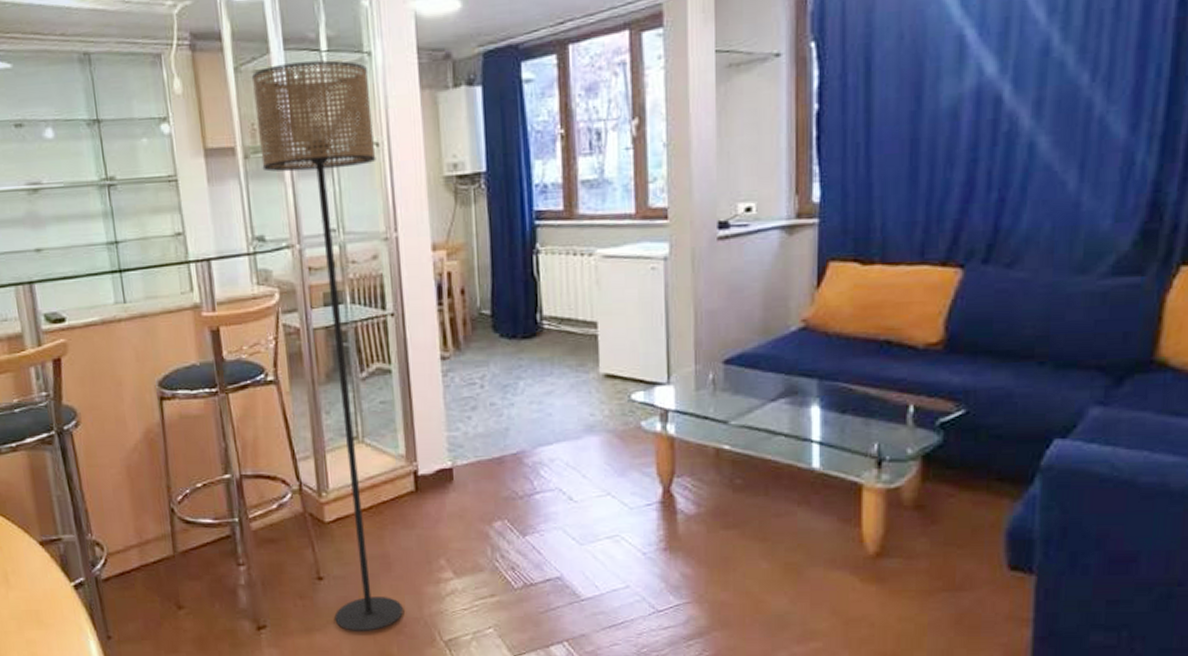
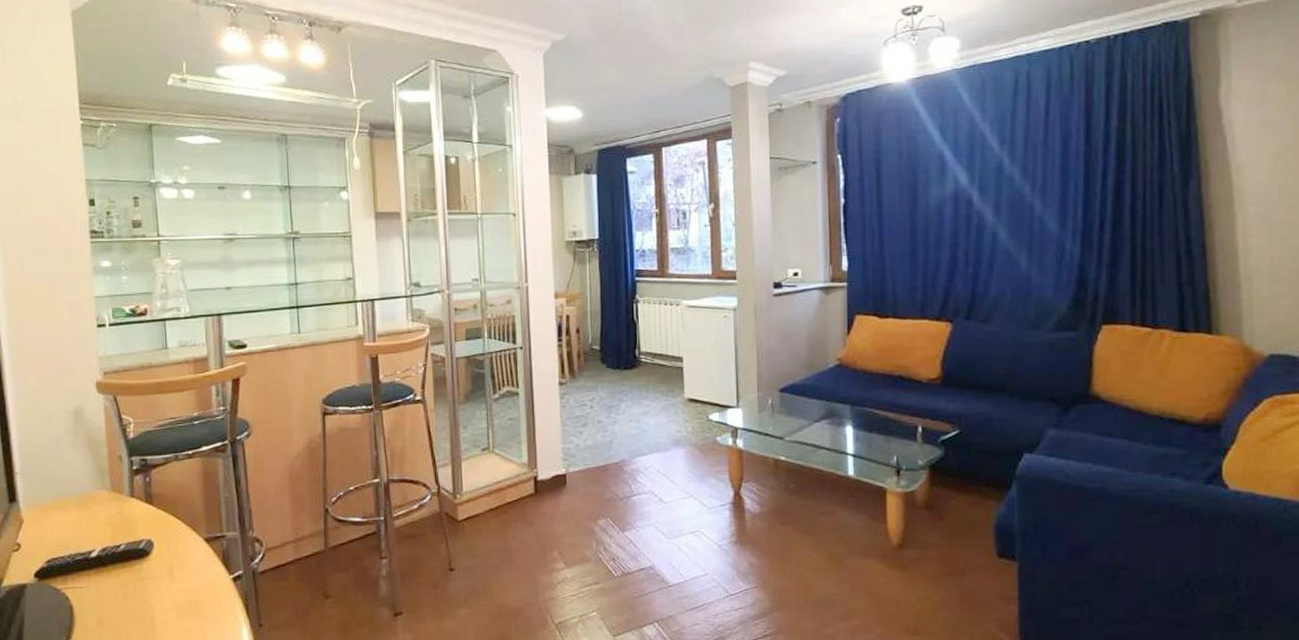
floor lamp: present [251,60,403,633] -> none [417,150,521,617]

